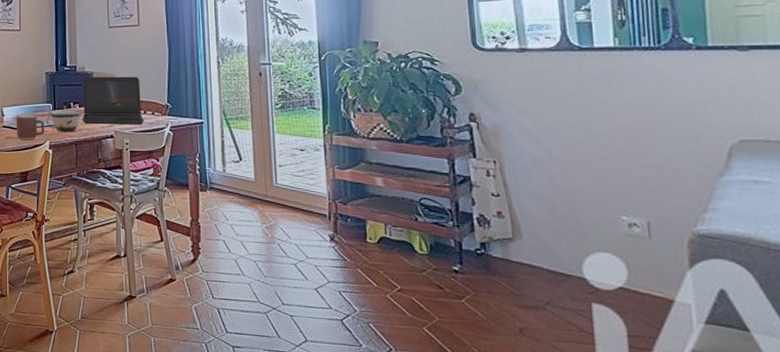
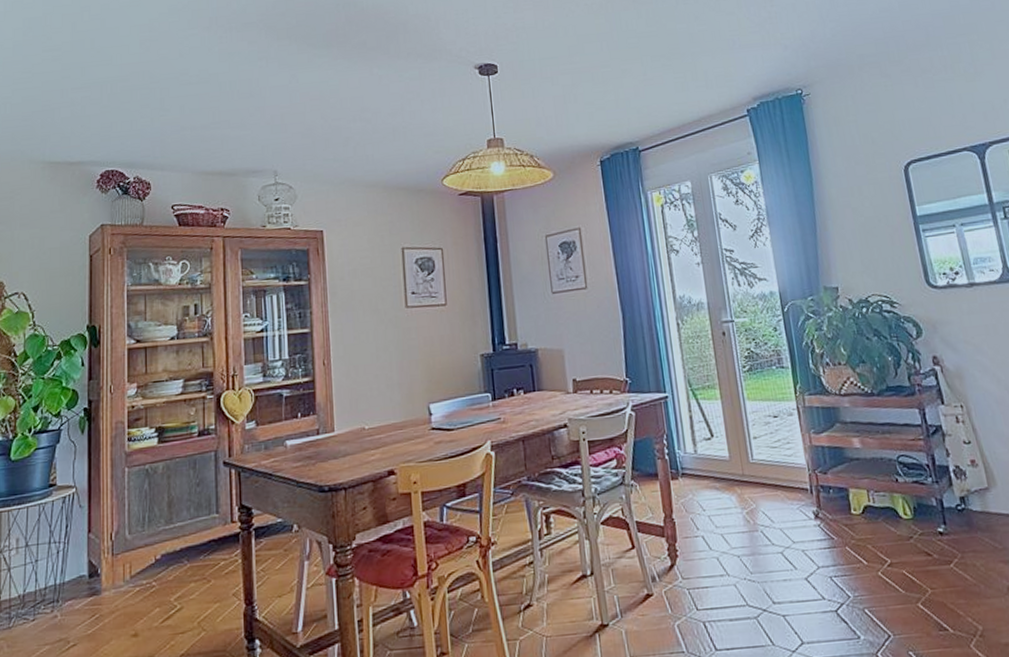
mug: present [15,115,45,140] -> none [446,409,485,444]
bowl: present [47,110,84,132] -> none [486,397,530,428]
laptop computer: present [83,76,144,124] -> none [526,349,601,413]

